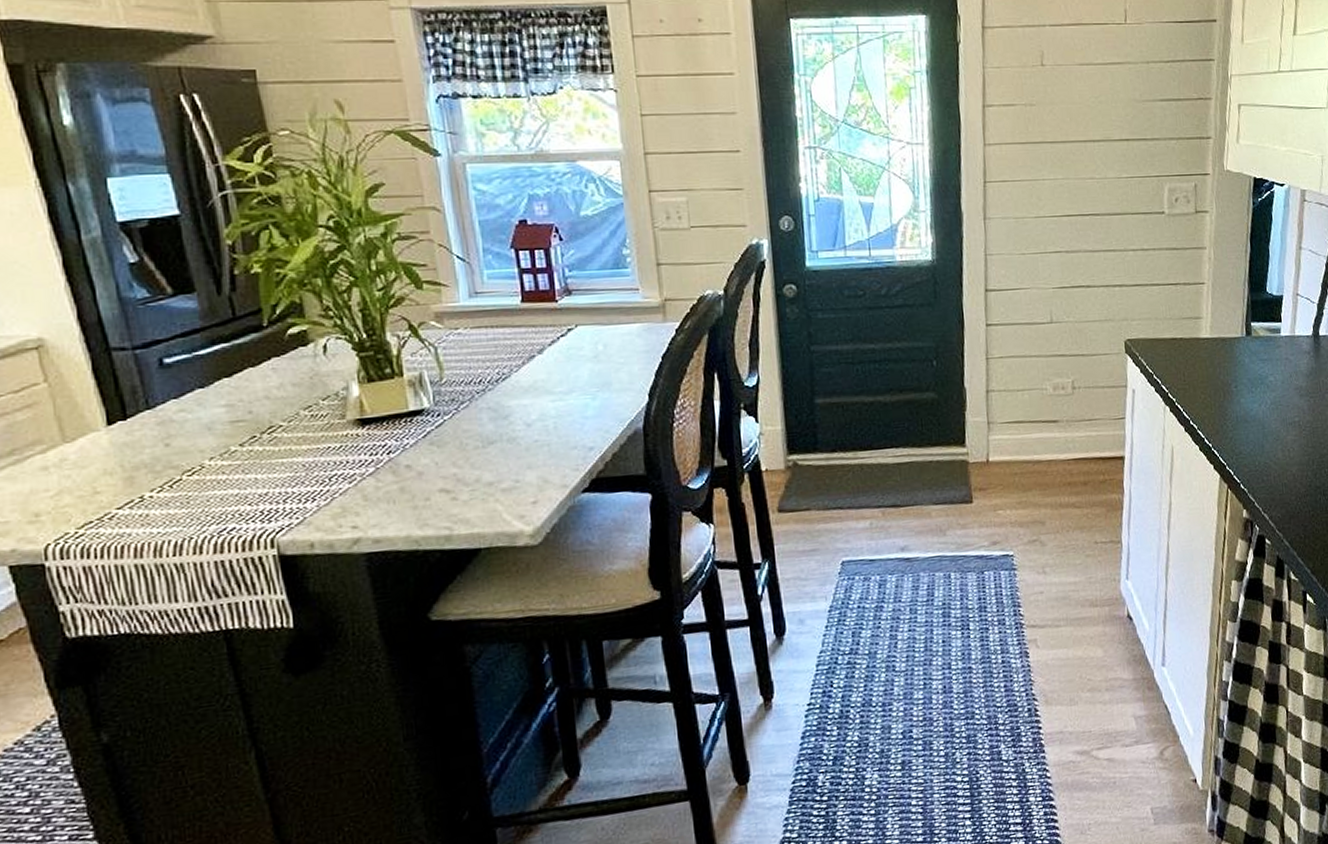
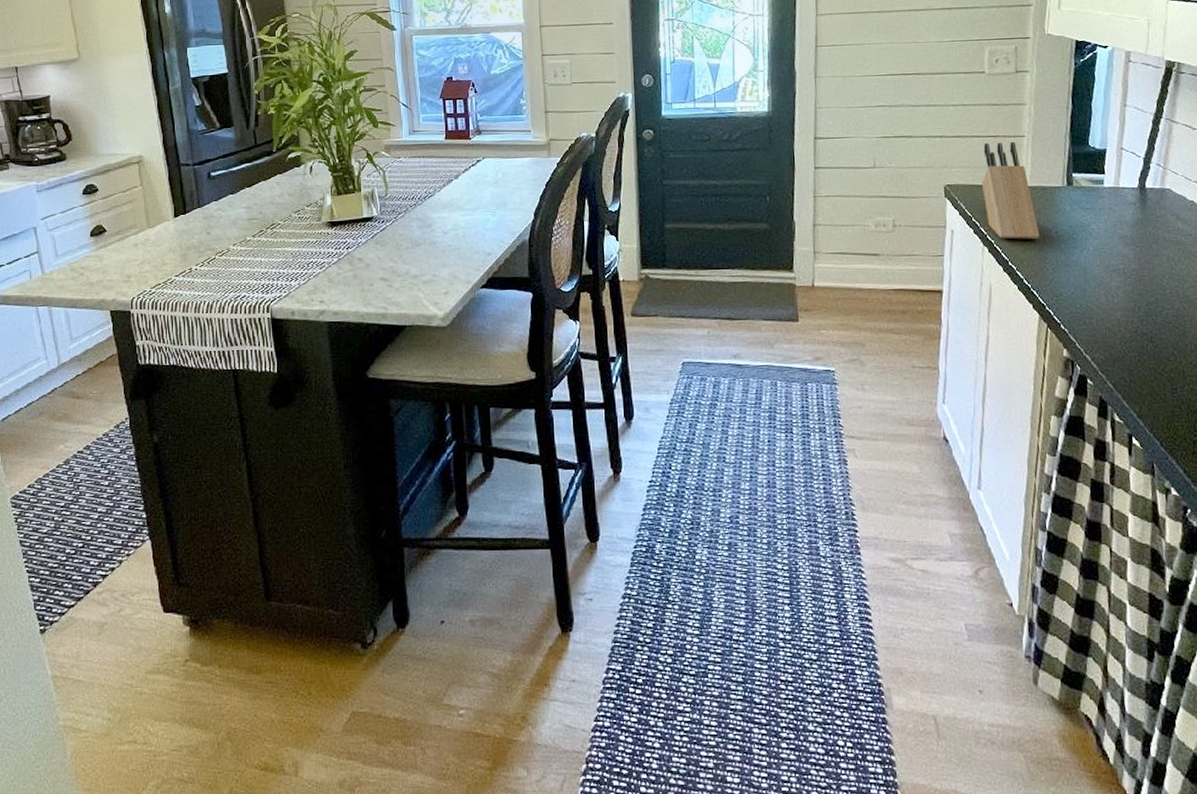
knife block: none [1163,289,1220,396] -> present [982,141,1039,239]

